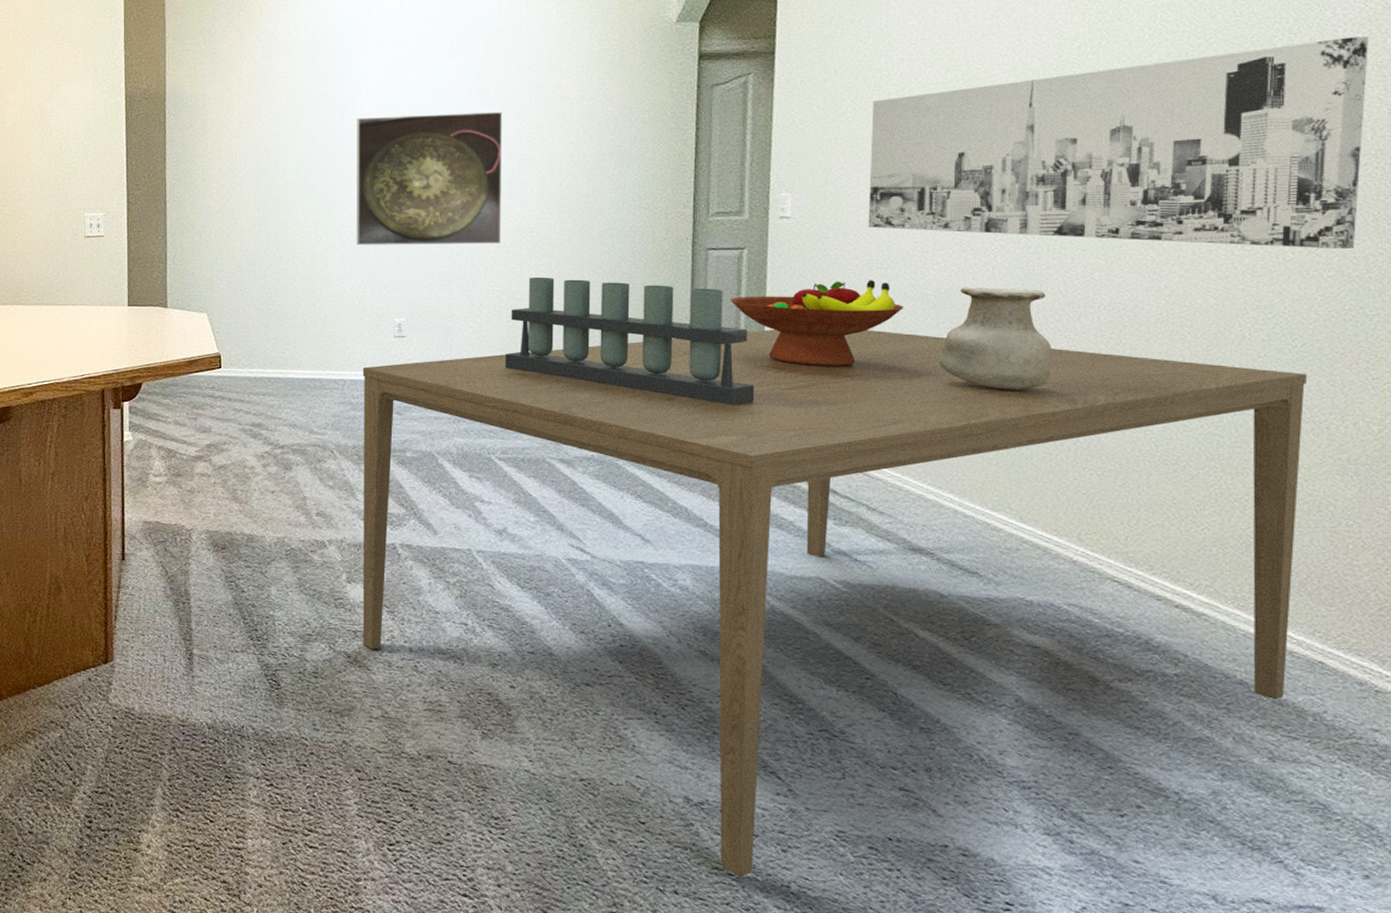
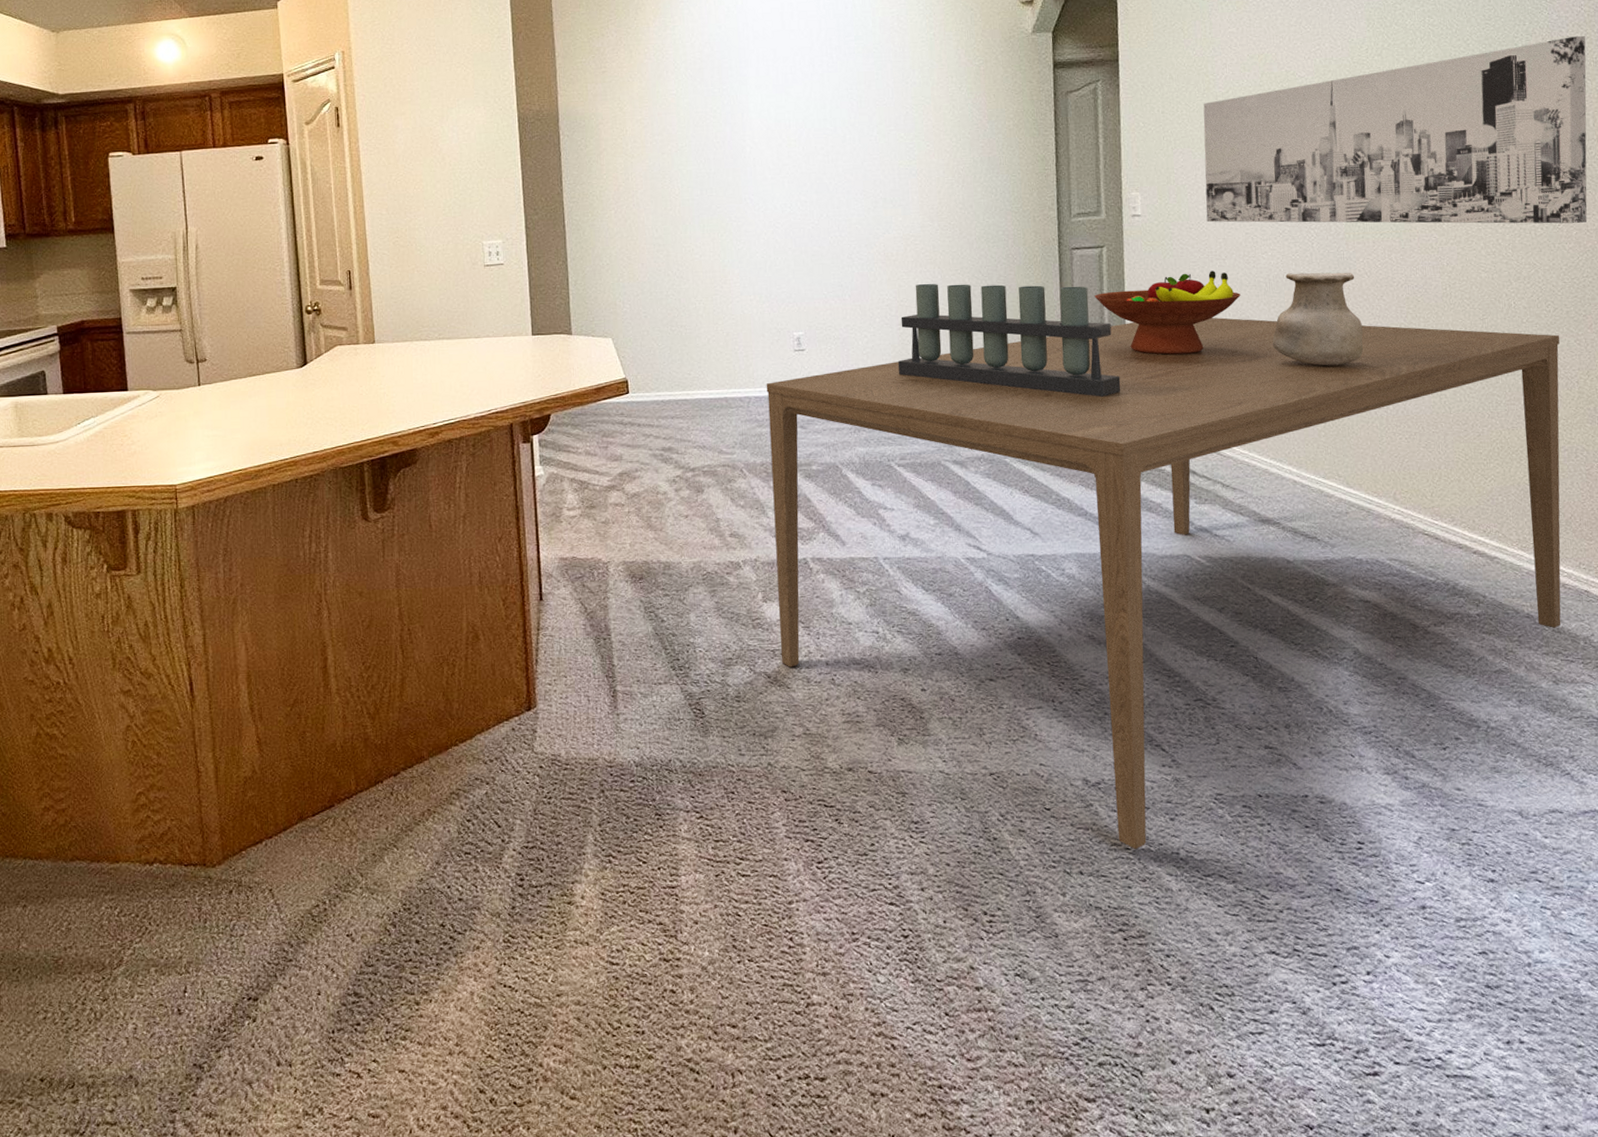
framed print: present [355,111,503,245] -> none [747,123,888,261]

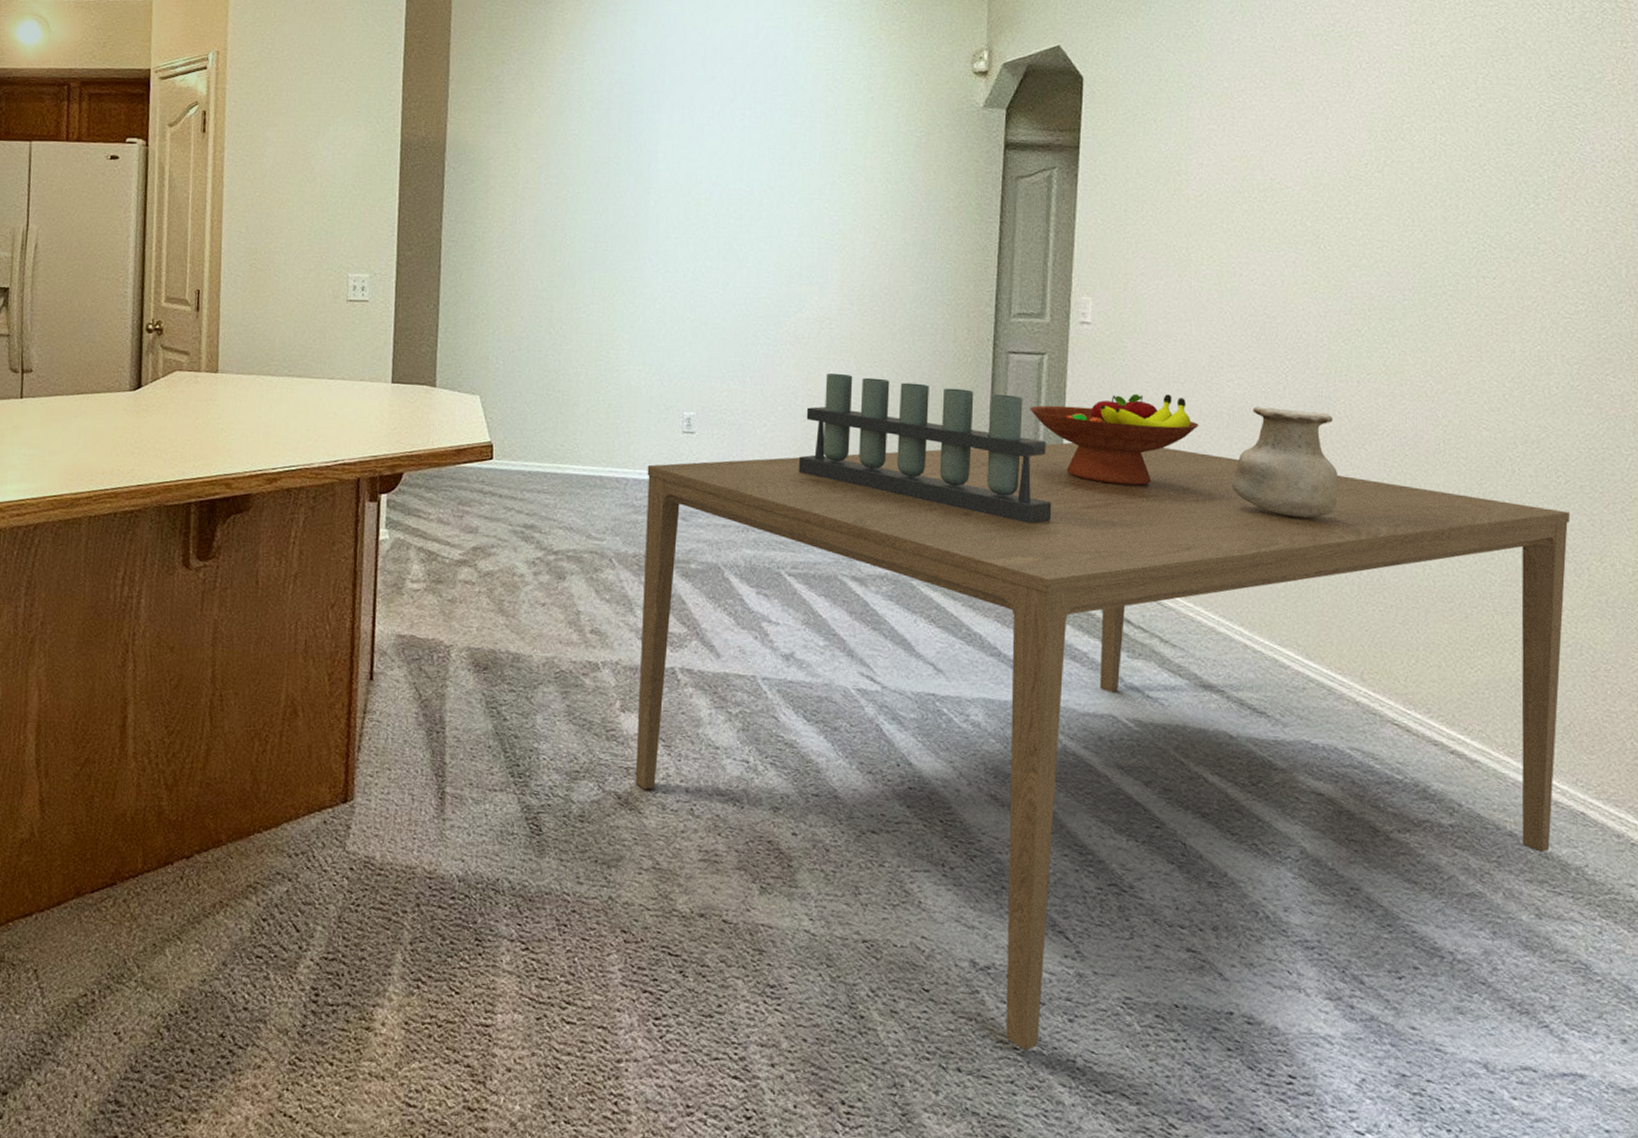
wall art: present [1203,35,1588,224] -> none [1166,173,1624,387]

